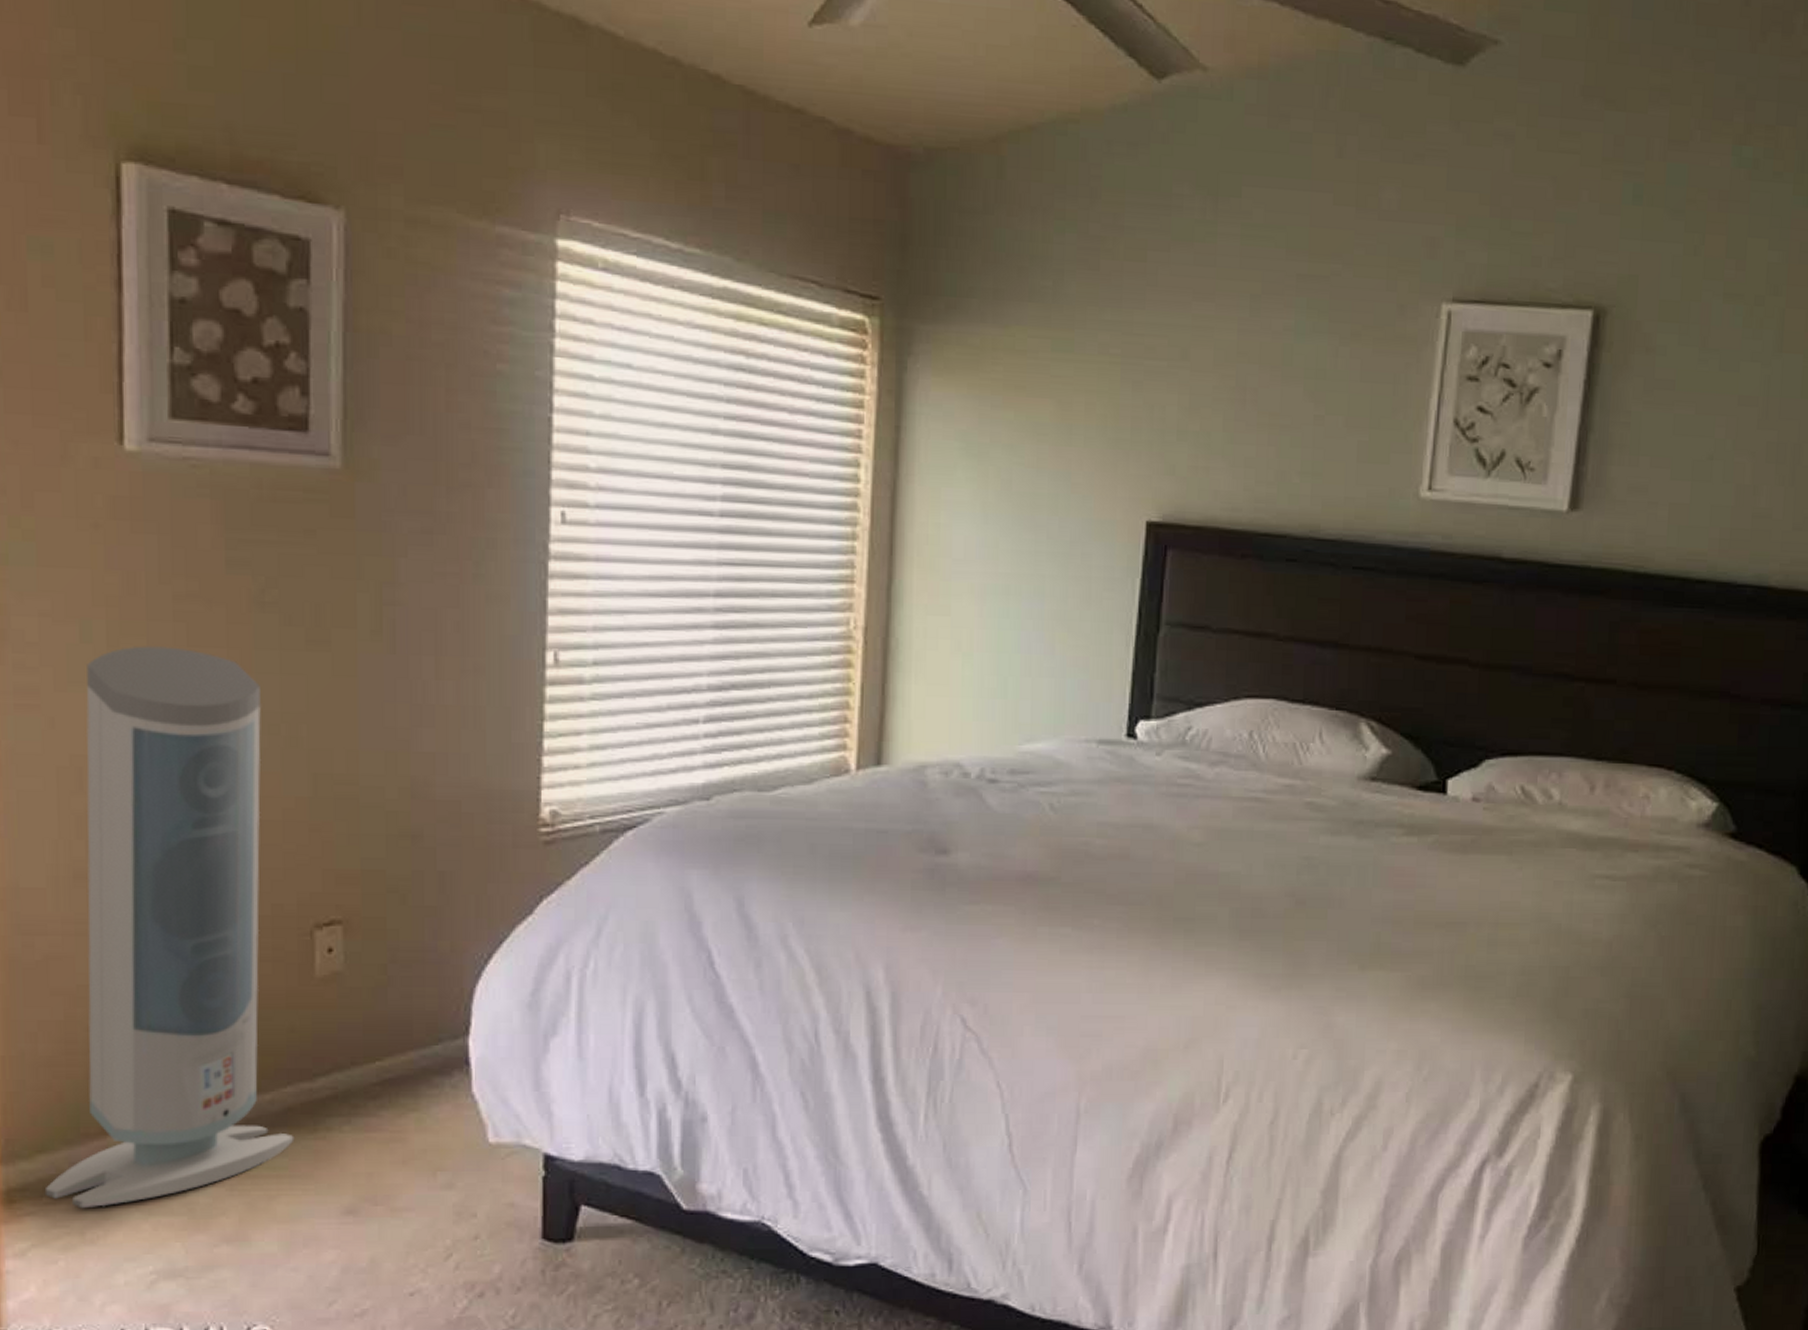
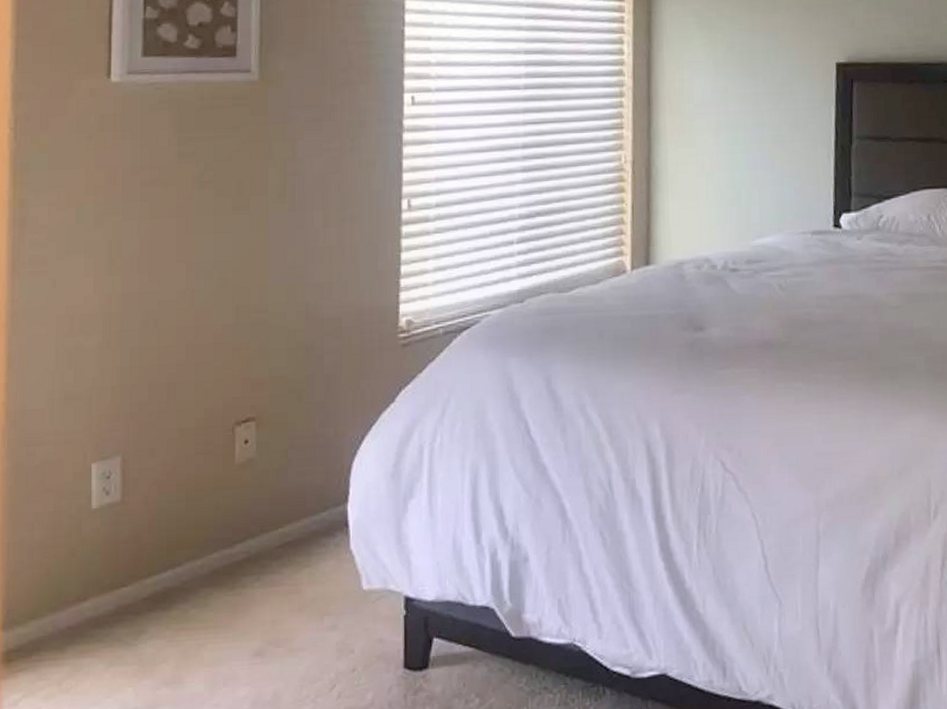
air purifier: present [44,646,294,1209] -> none [34,220,218,663]

